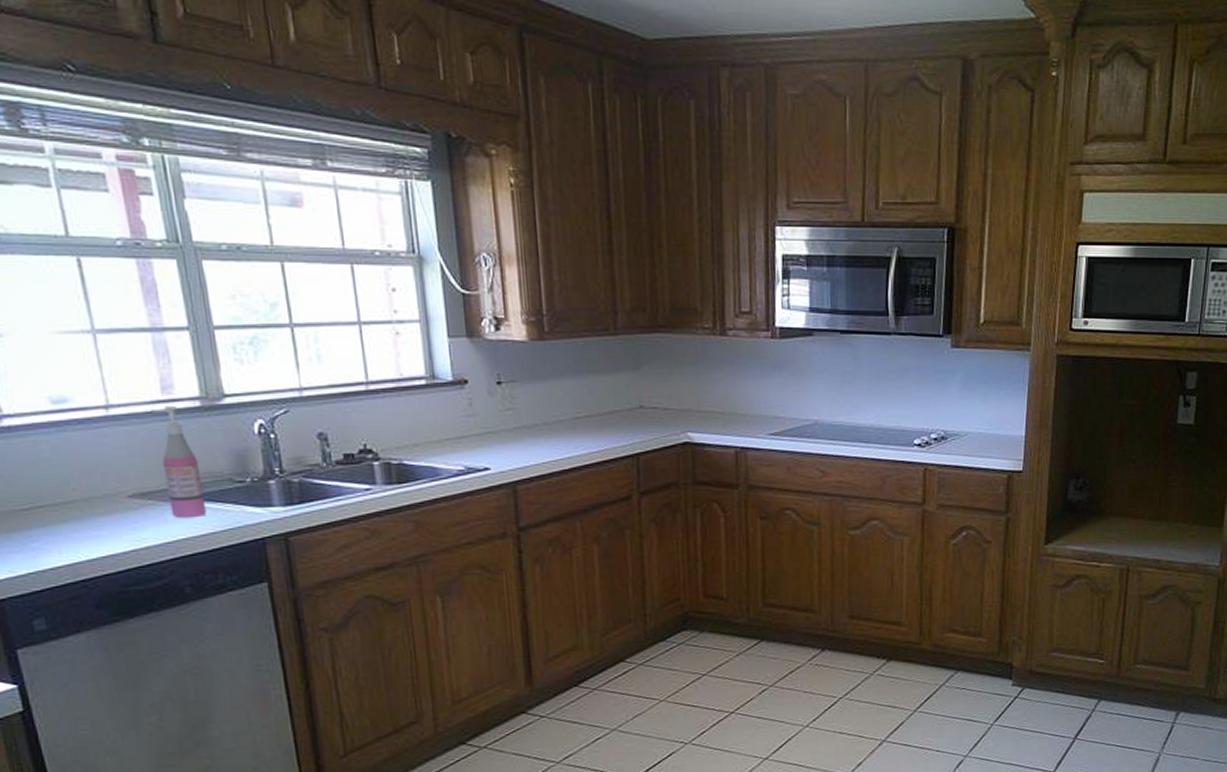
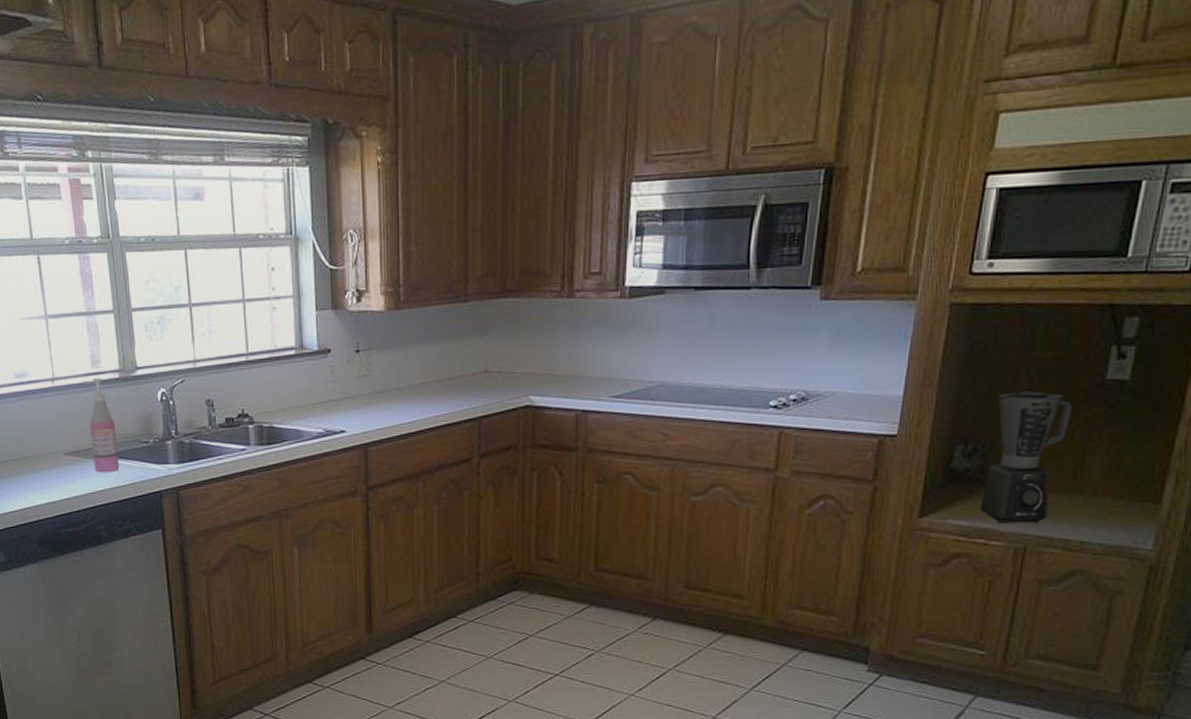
blender: none [1091,433,1155,548] -> present [979,391,1073,524]

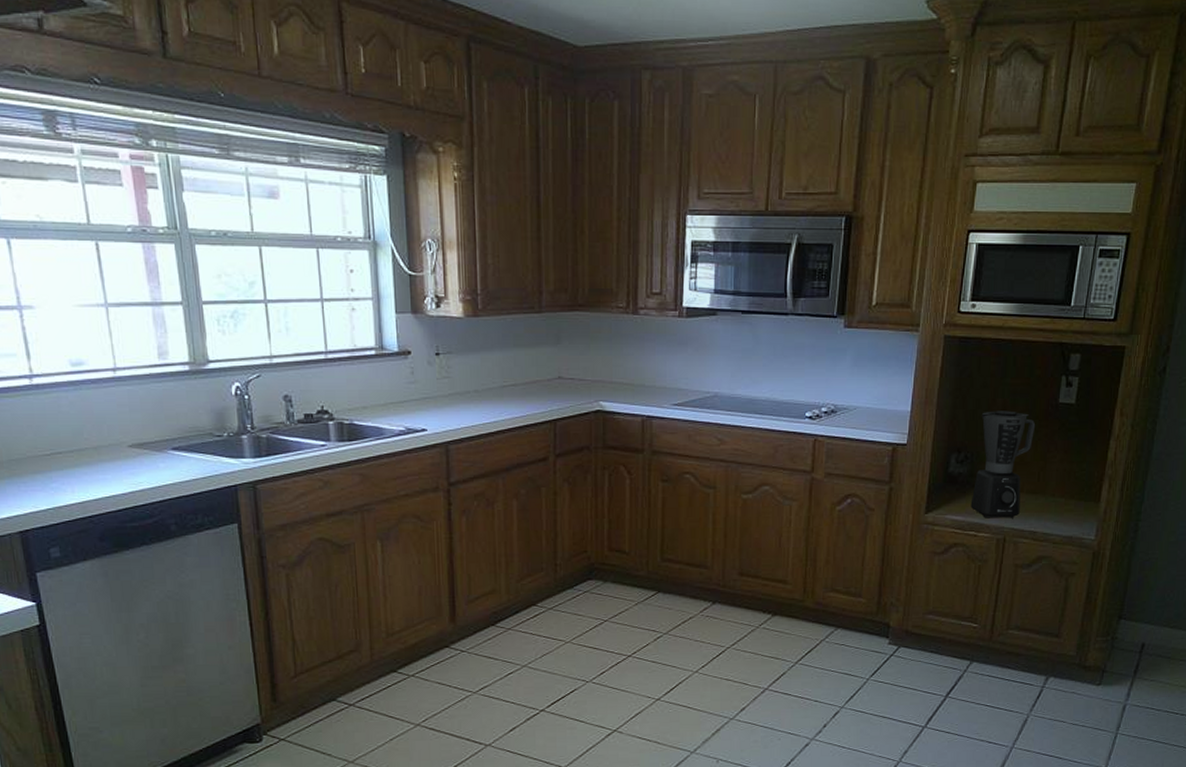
soap dispenser: present [83,378,120,473] -> none [149,370,191,466]

